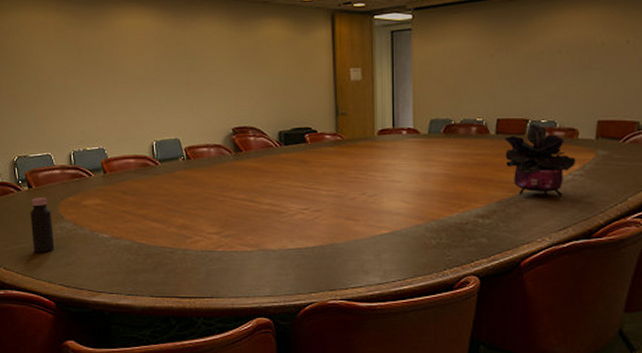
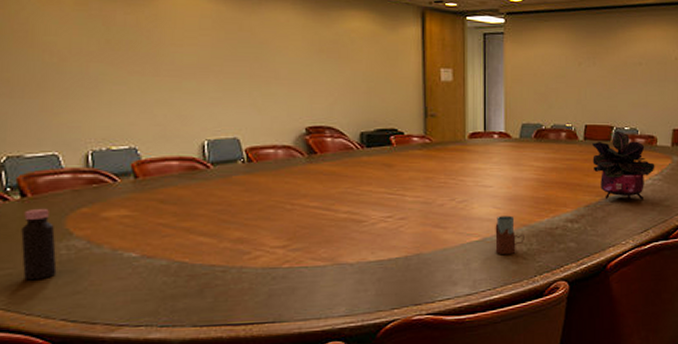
drinking glass: none [404,210,434,248] -> present [495,215,524,255]

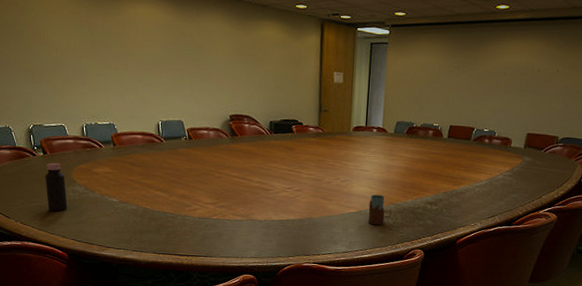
potted plant: present [592,130,655,200] -> none [453,131,507,191]

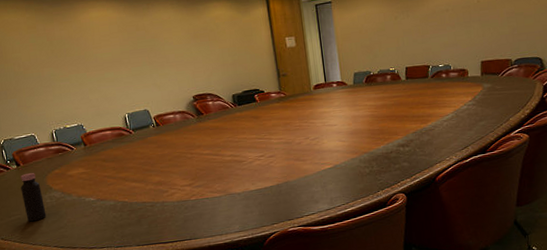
drinking glass: present [368,194,392,225] -> none [342,146,367,177]

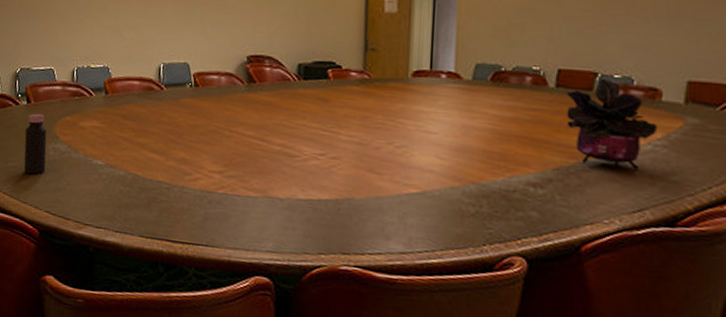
potted plant: none [413,68,469,125] -> present [566,78,658,170]

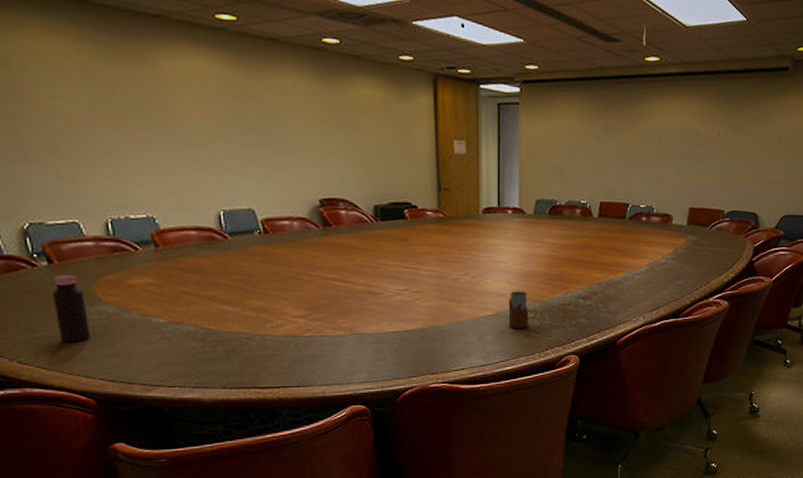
drinking glass: none [436,167,473,215] -> present [508,291,537,329]
potted plant: present [566,78,658,170] -> none [606,208,669,278]

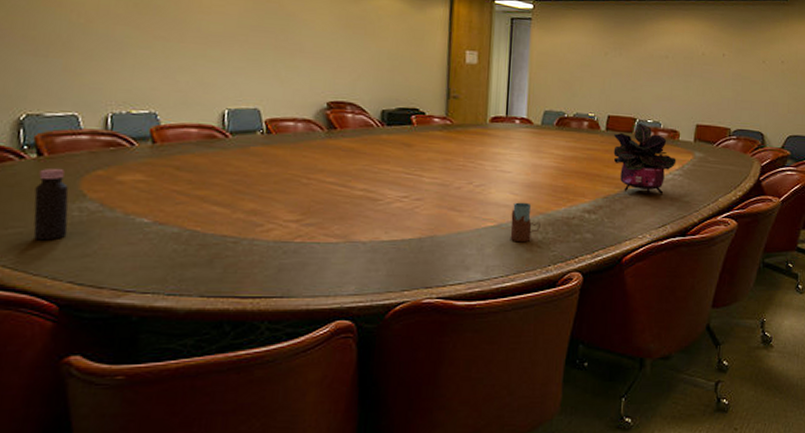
potted plant: none [606,208,669,278] -> present [613,122,676,194]

